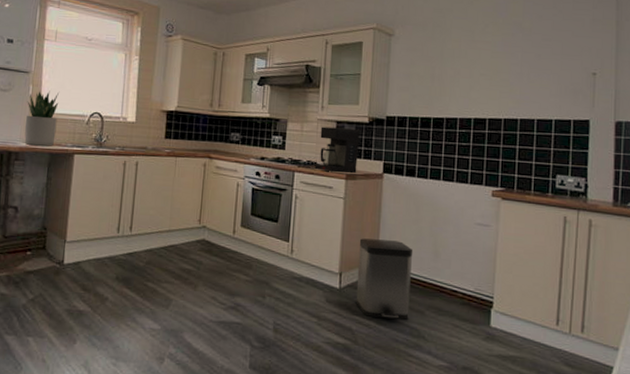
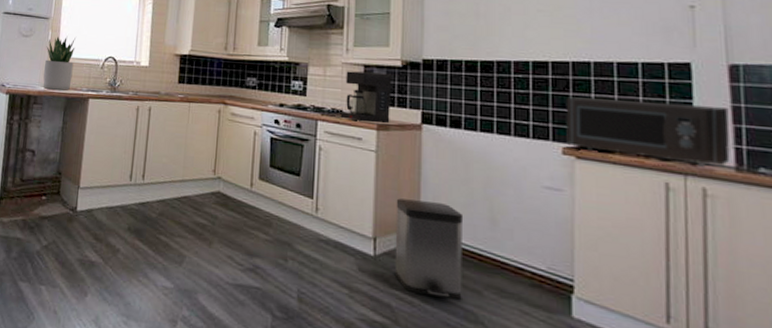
microwave: none [495,148,612,204] -> present [565,96,730,168]

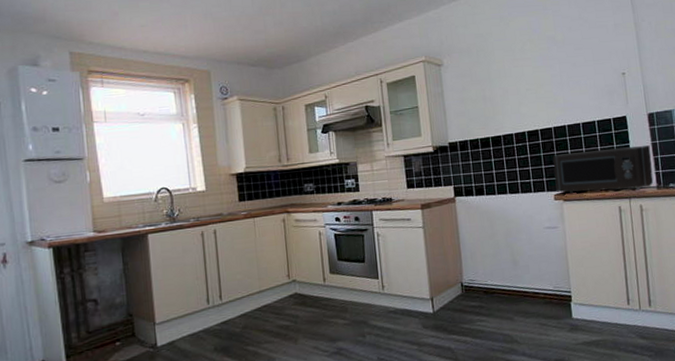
planter: present [43,36,76,91] -> none [86,174,125,234]
coffee maker: present [340,71,392,124] -> none [390,159,431,206]
pedal bin: present [394,198,464,300] -> none [444,257,500,334]

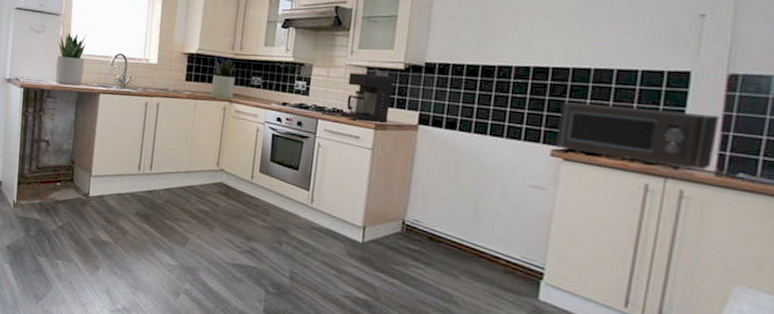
planter: none [86,174,125,234] -> present [55,32,86,86]
planter: none [264,172,292,214] -> present [208,59,236,101]
coffee maker: none [390,159,431,206] -> present [340,72,394,124]

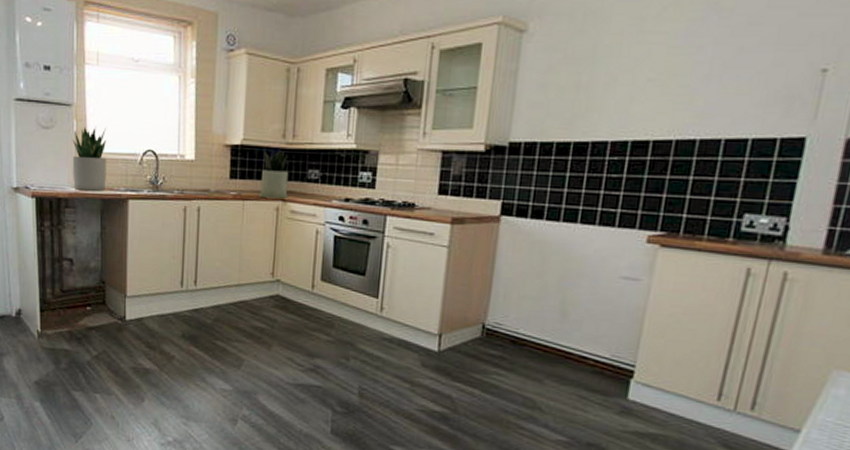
coffee maker: present [340,72,394,124] -> none [411,158,473,217]
microwave: present [556,102,720,172] -> none [653,179,833,252]

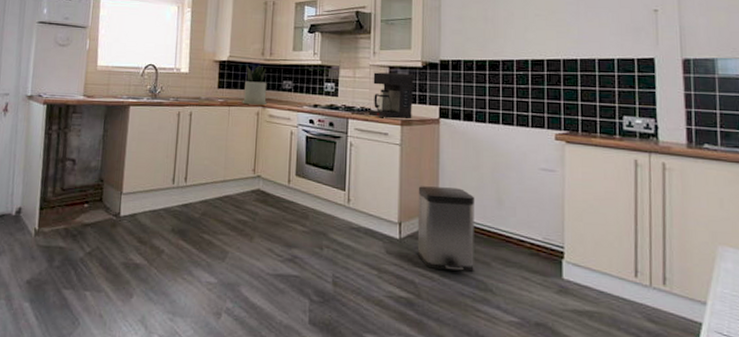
planter: present [72,126,107,191] -> none [81,44,115,99]
coffee maker: none [411,158,473,217] -> present [368,72,414,120]
pedal bin: none [457,294,534,388] -> present [417,186,475,272]

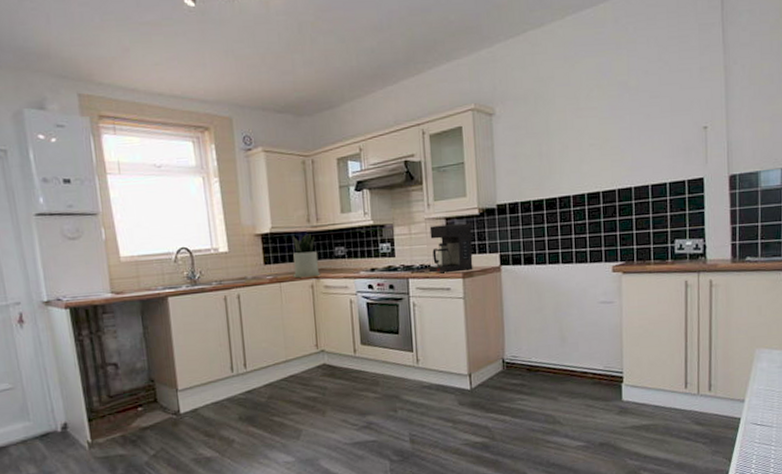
pedal bin: present [417,186,475,272] -> none [484,332,542,412]

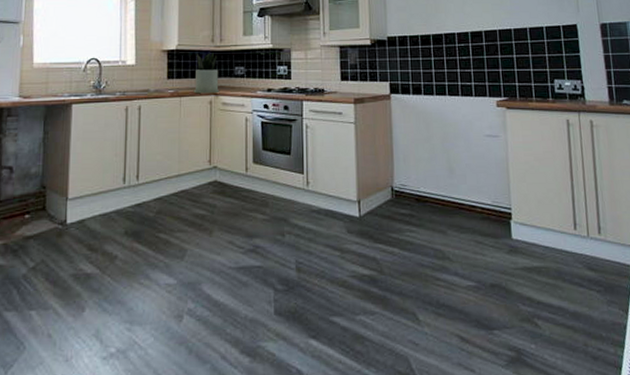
coffee maker: present [428,223,473,274] -> none [322,52,365,98]

